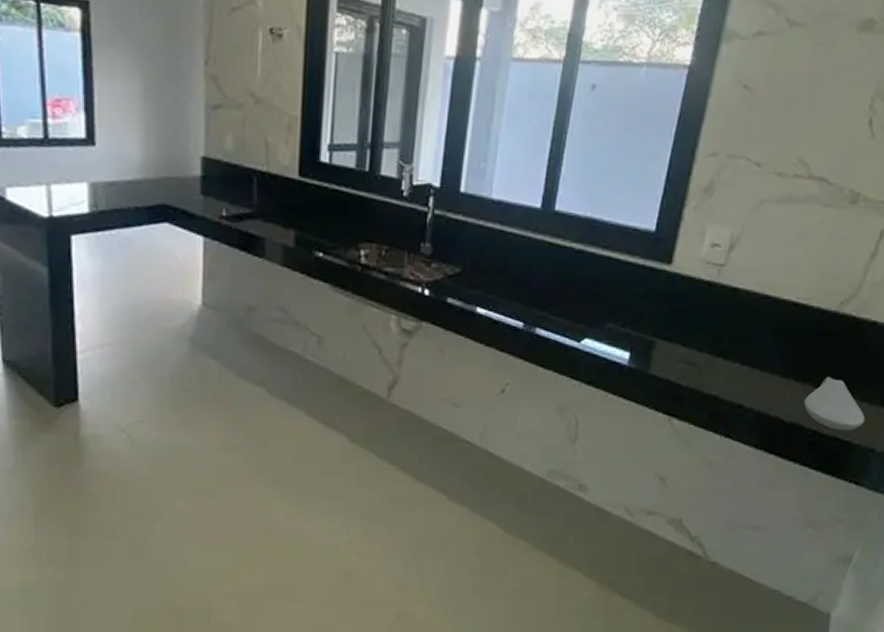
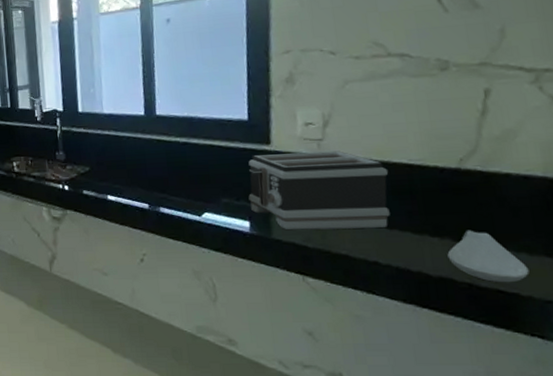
toaster: none [635,275,777,369] -> present [248,151,390,231]

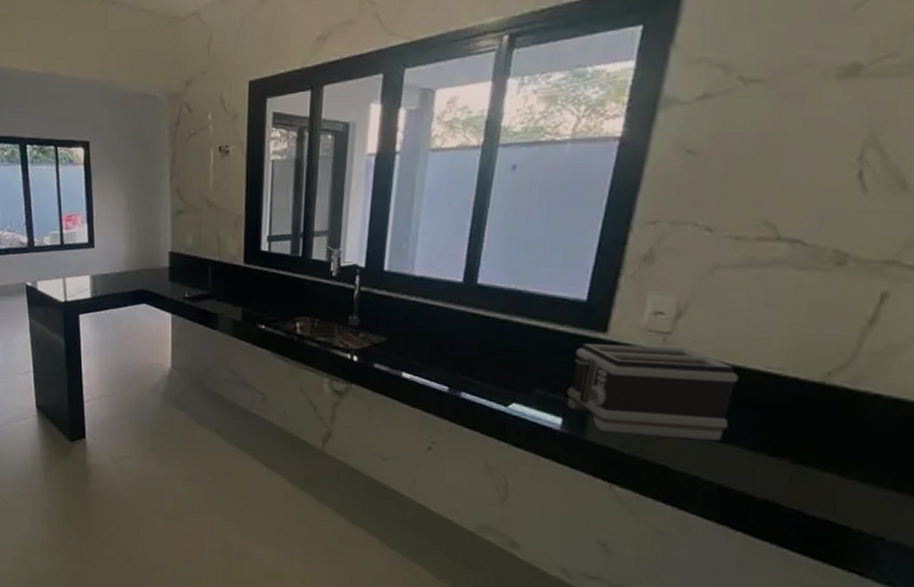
spoon rest: present [447,230,530,283] -> none [780,453,869,514]

